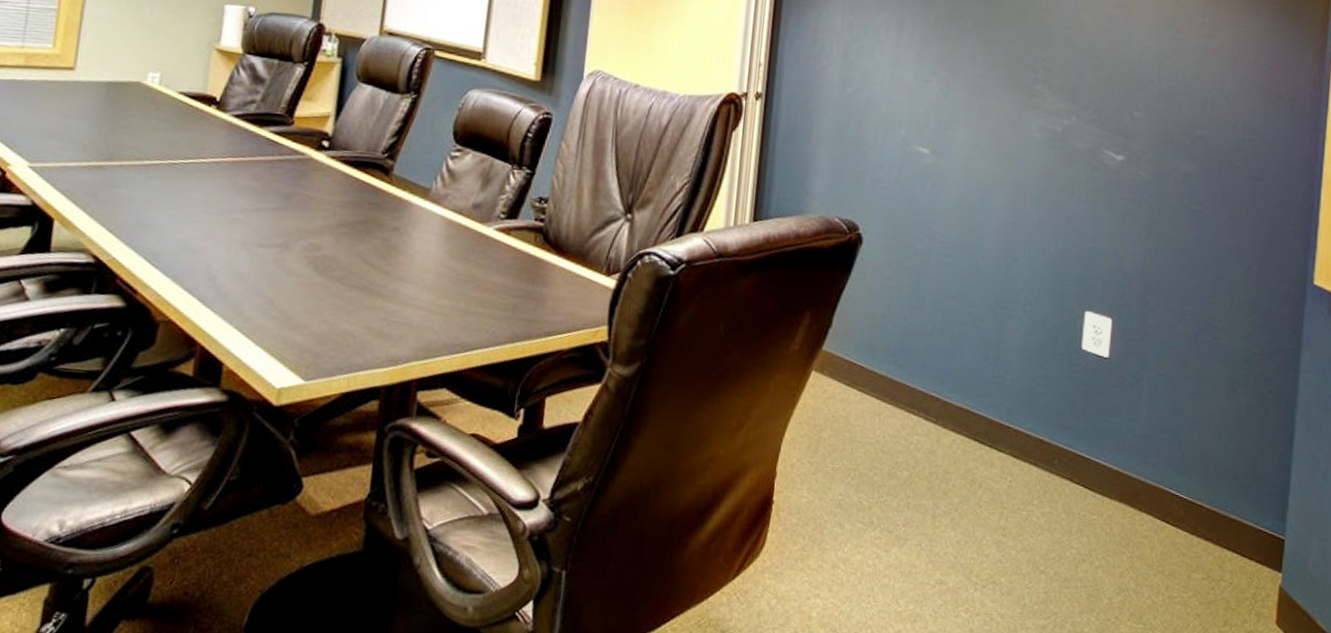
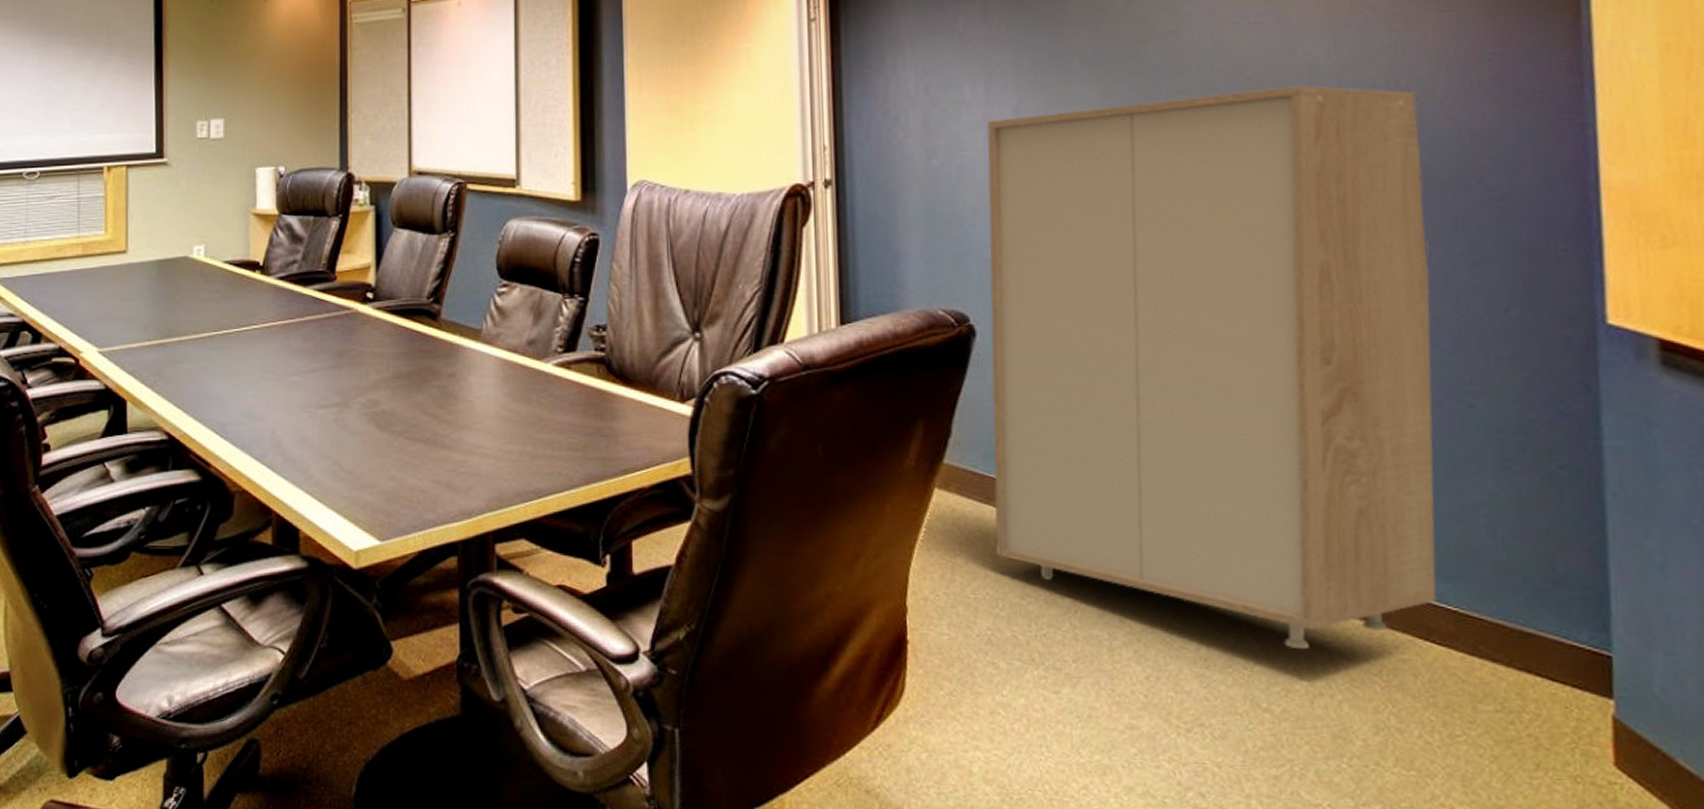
storage cabinet: none [853,61,1211,524] -> present [986,85,1437,650]

